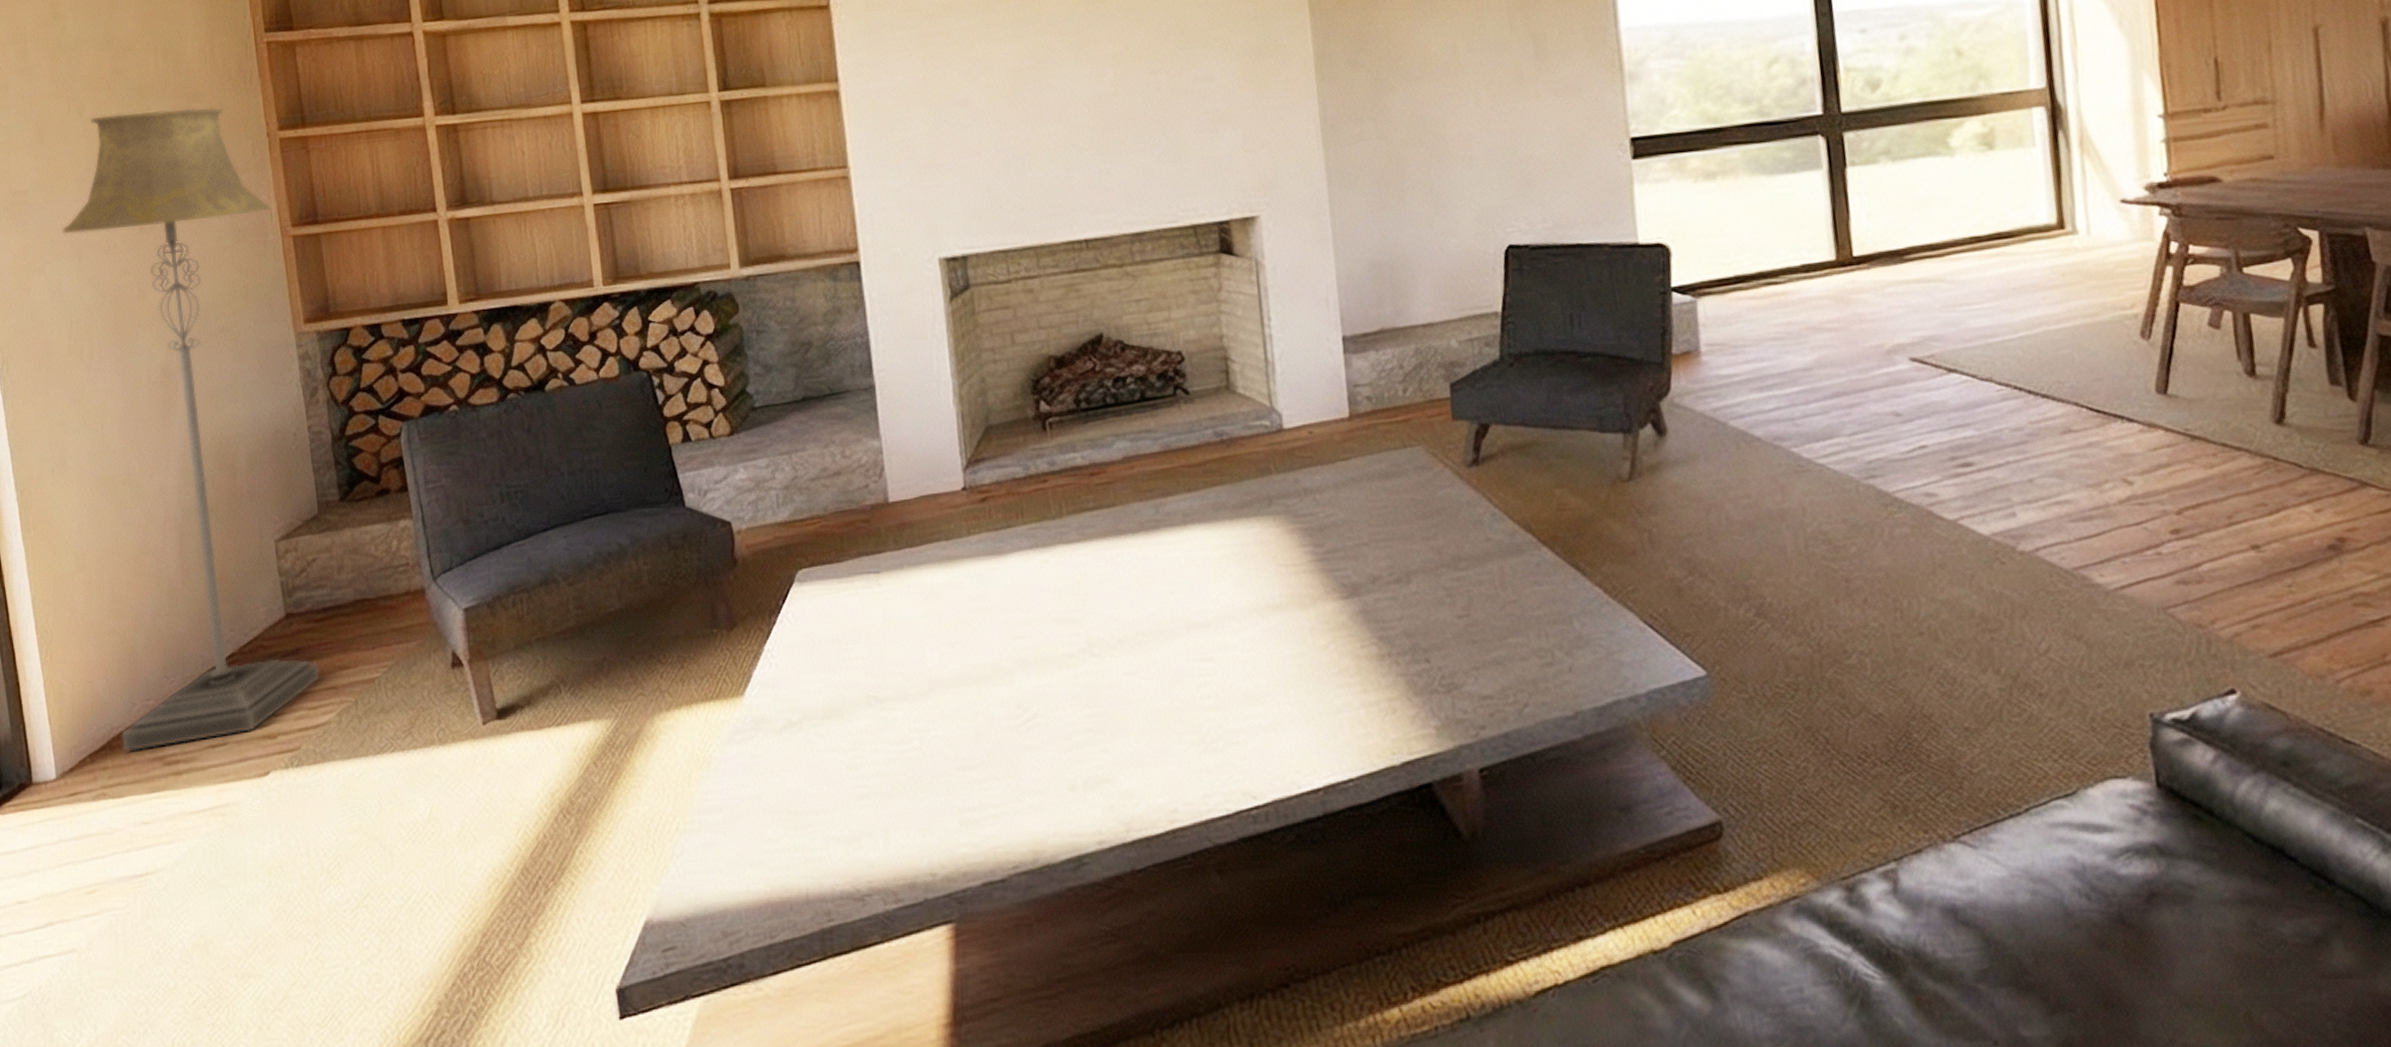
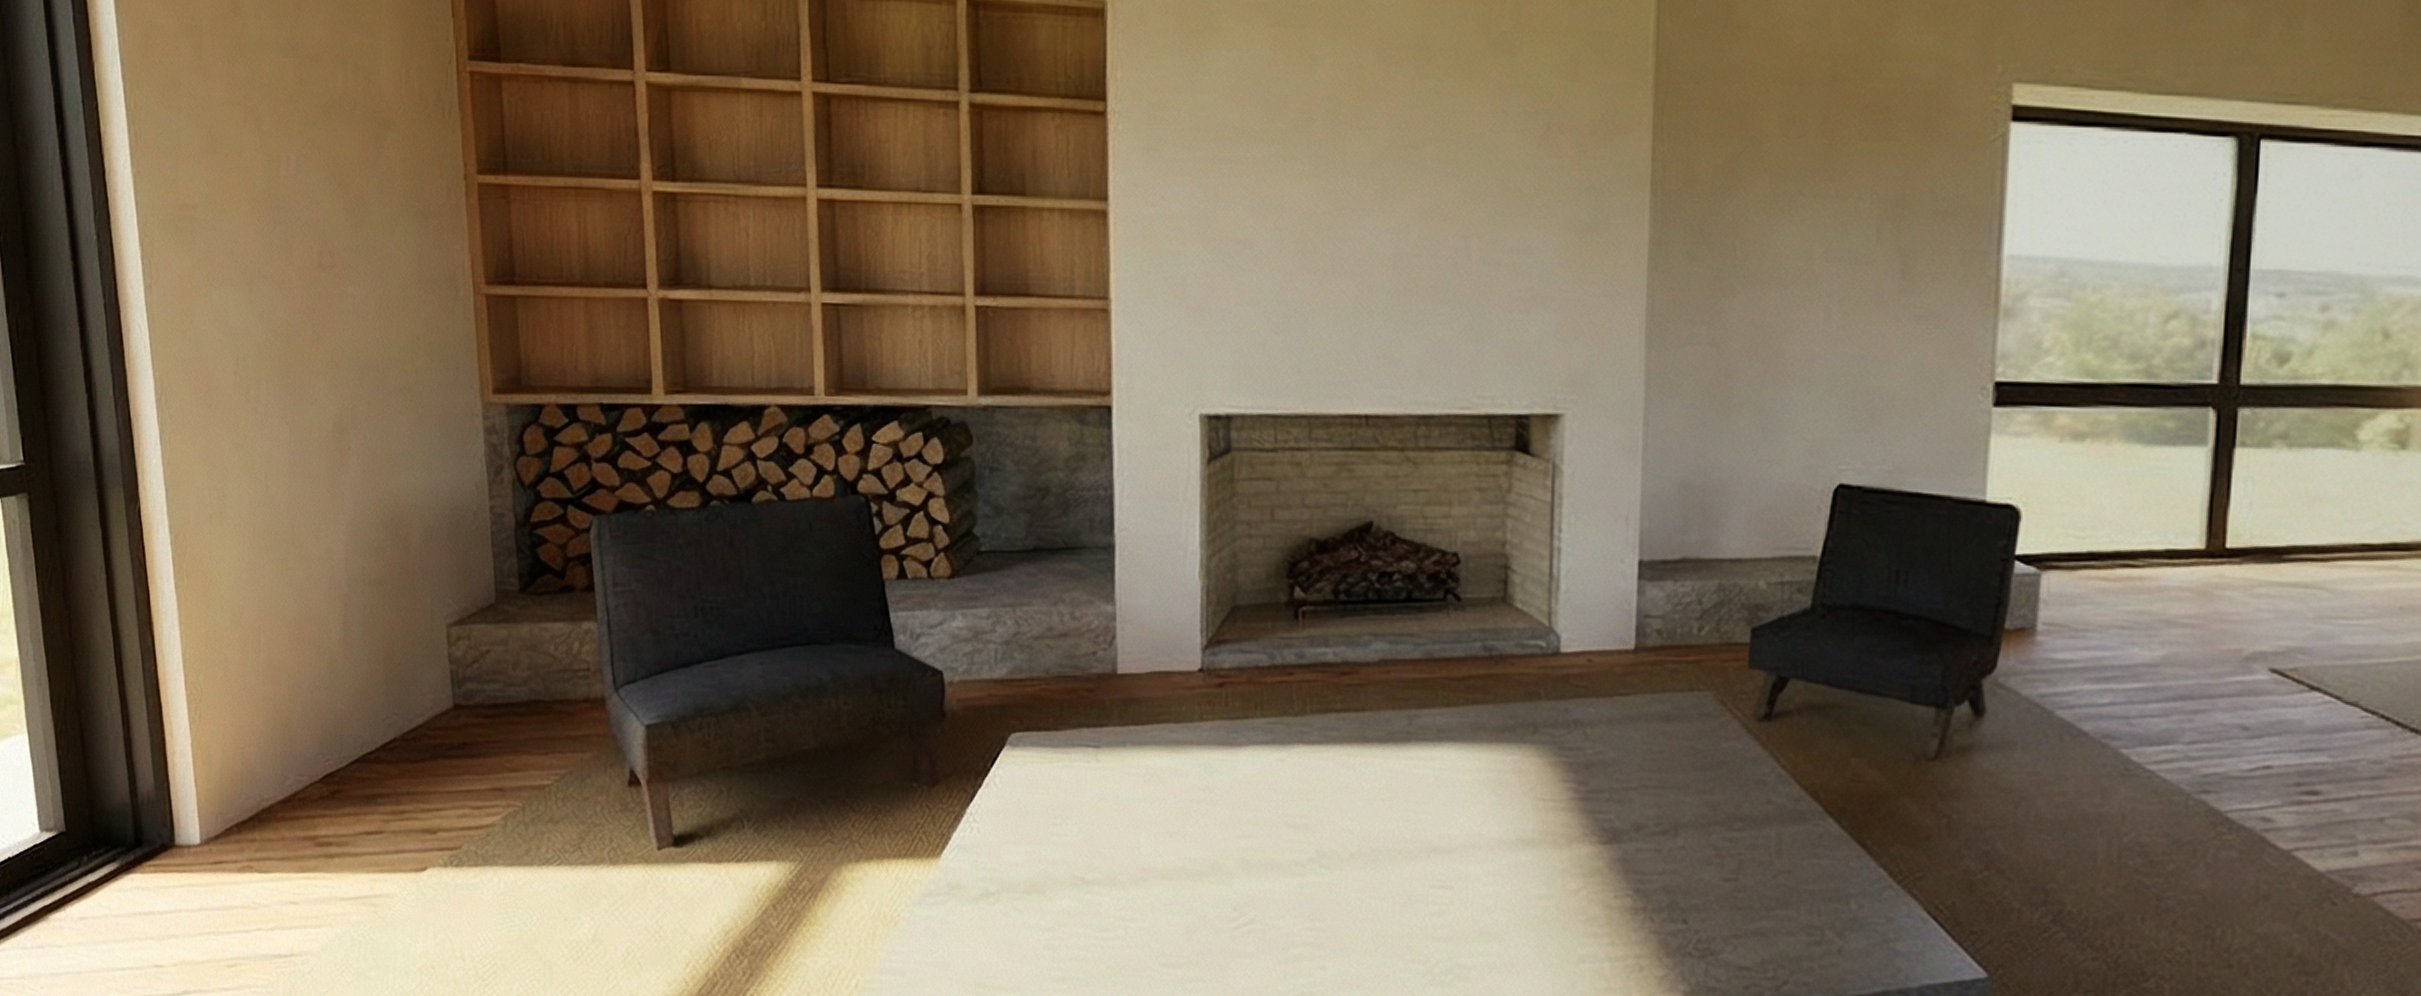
floor lamp: present [62,107,320,752] -> none [232,130,487,827]

